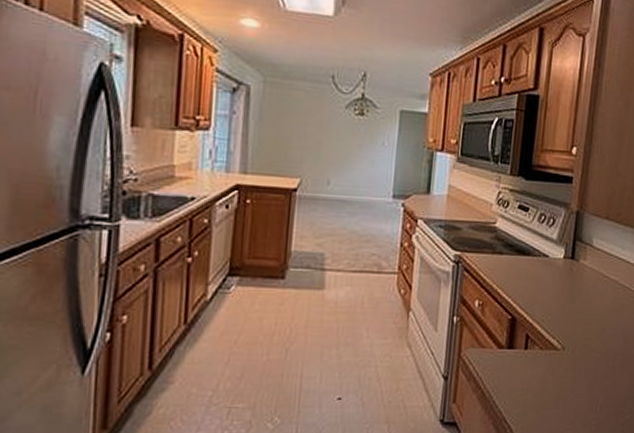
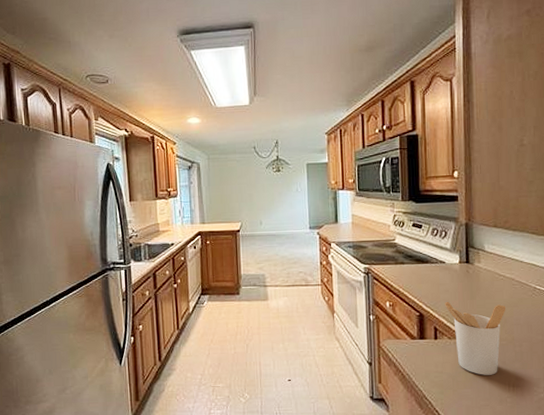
utensil holder: none [541,303,606,394] -> present [445,301,506,375]

